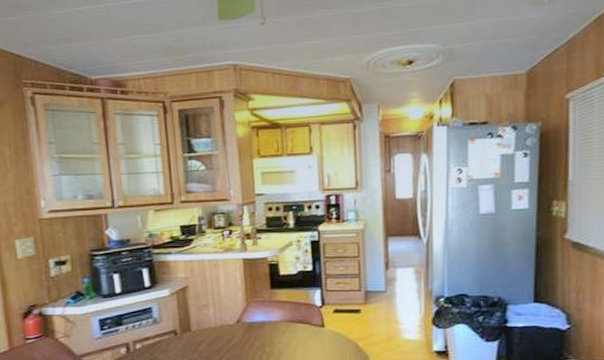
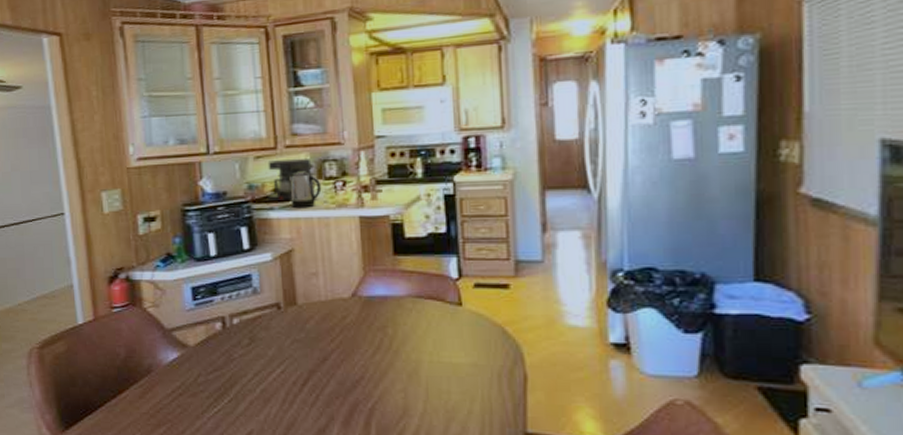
coffee maker: none [166,211,204,247] -> present [268,158,312,202]
kettle: none [184,223,212,253] -> present [289,172,322,209]

